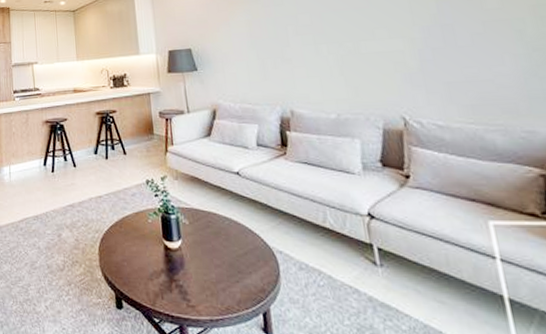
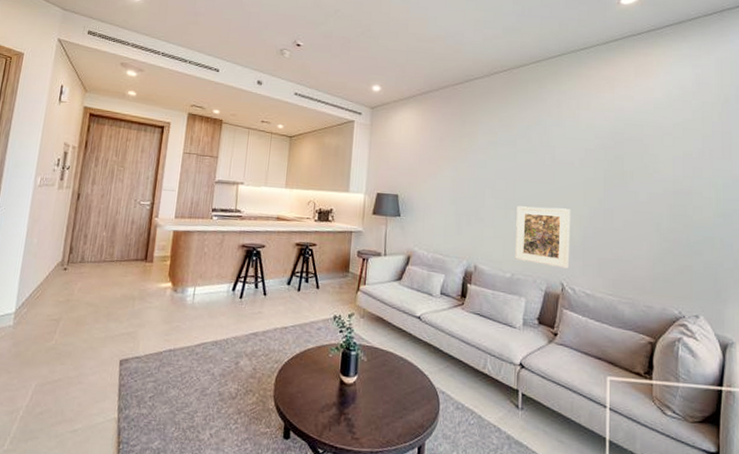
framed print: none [328,32,408,100] -> present [515,206,571,269]

